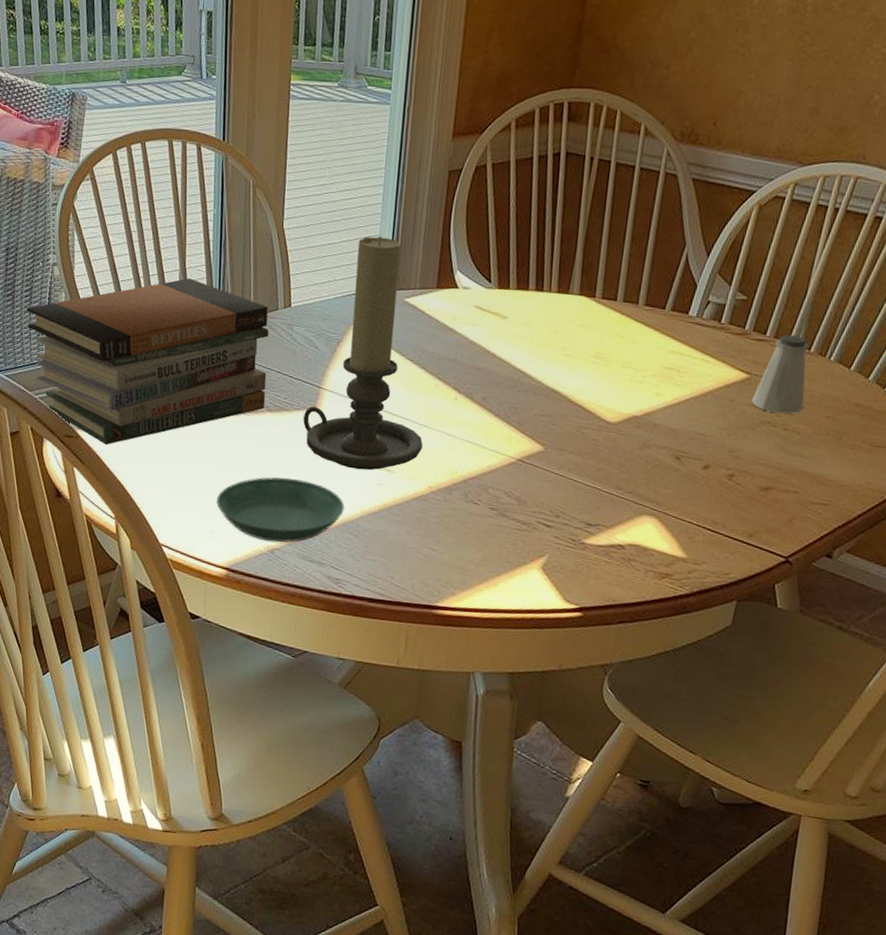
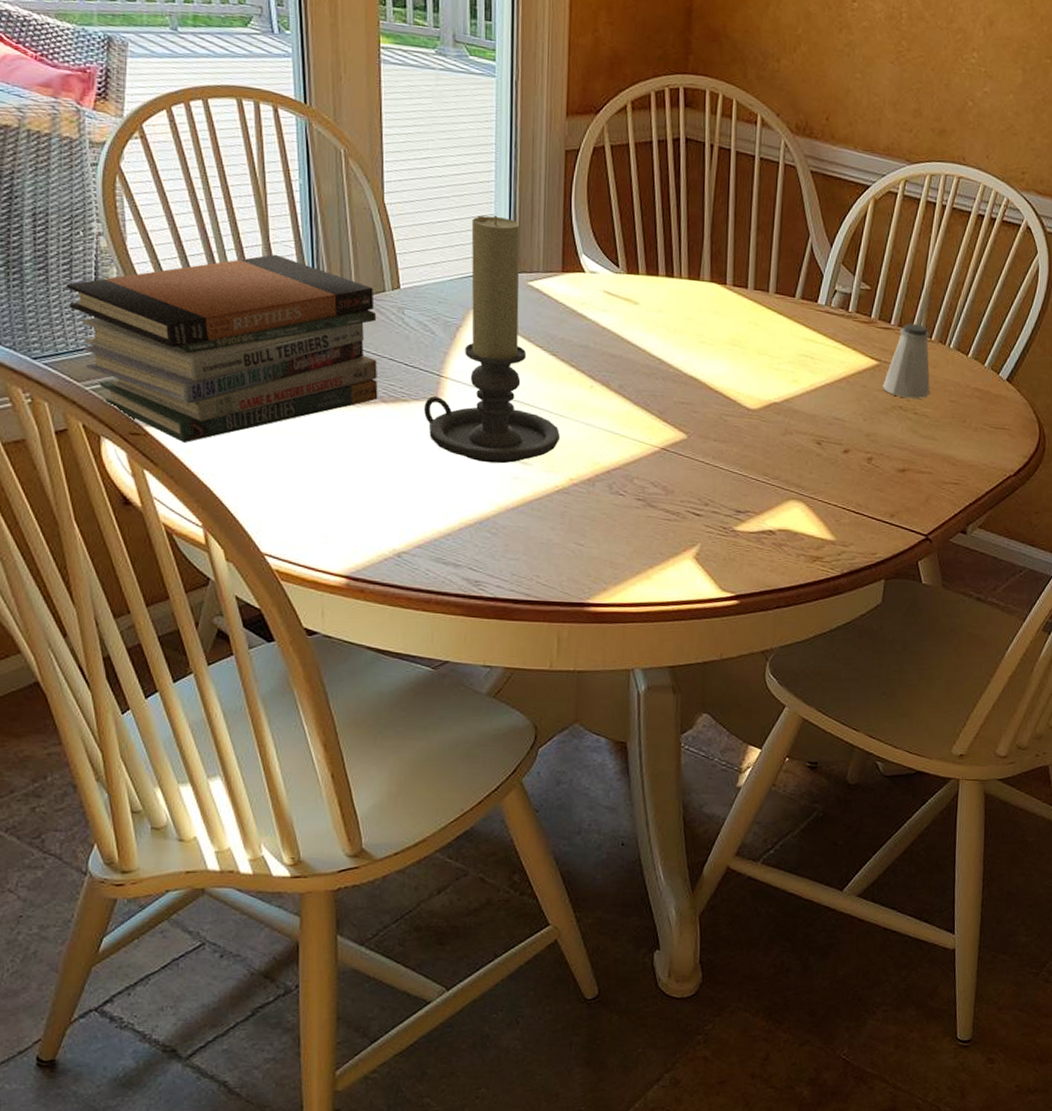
saucer: present [217,477,345,543] -> none [329,473,479,545]

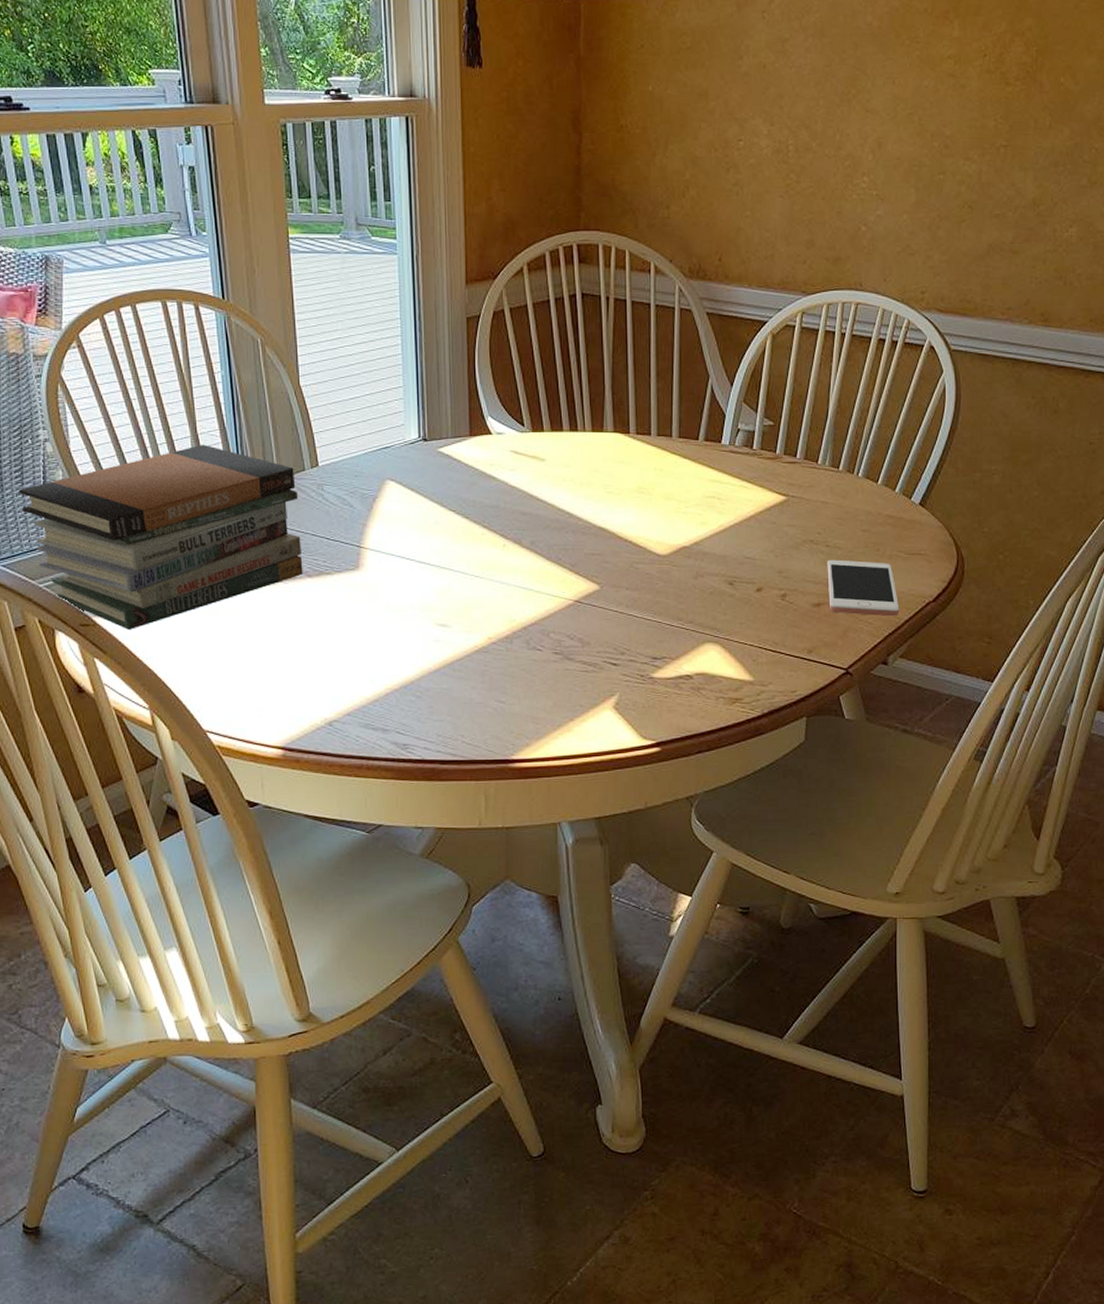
candle holder: present [424,215,560,464] -> none [347,386,476,628]
saltshaker: present [882,323,930,399] -> none [792,456,840,531]
cell phone: none [913,427,982,488] -> present [827,559,900,617]

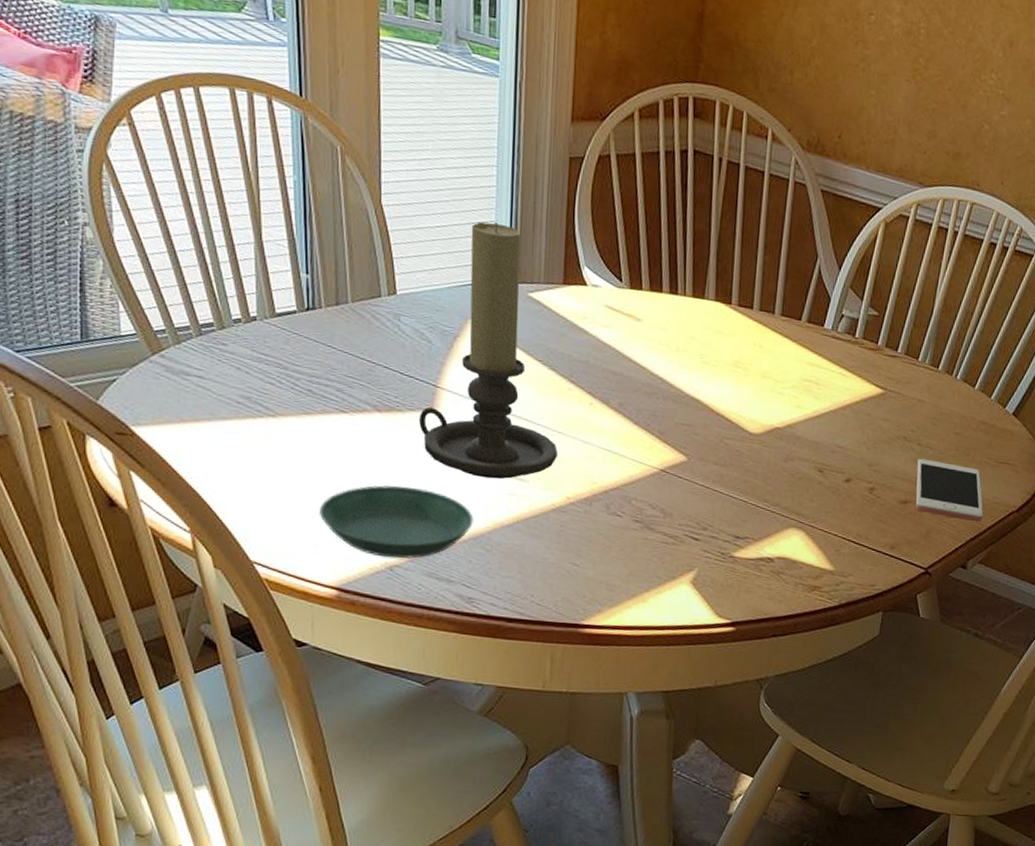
book stack: present [18,444,303,630] -> none [50,252,372,445]
saucer: none [262,644,403,714] -> present [320,485,473,559]
candle holder: none [347,386,476,628] -> present [419,221,558,479]

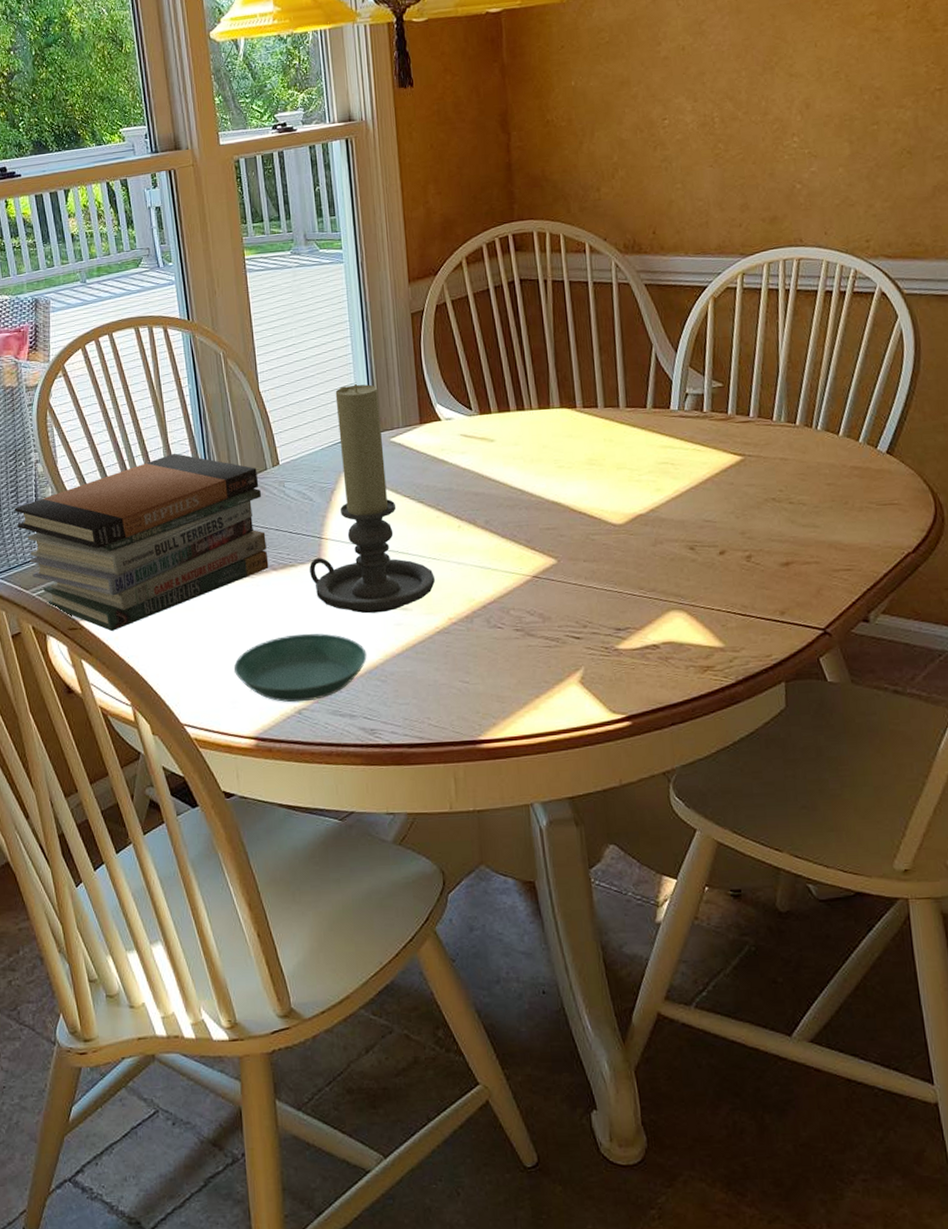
book stack: none [50,252,372,445] -> present [14,453,269,631]
cell phone: present [915,458,984,523] -> none [792,515,877,572]

